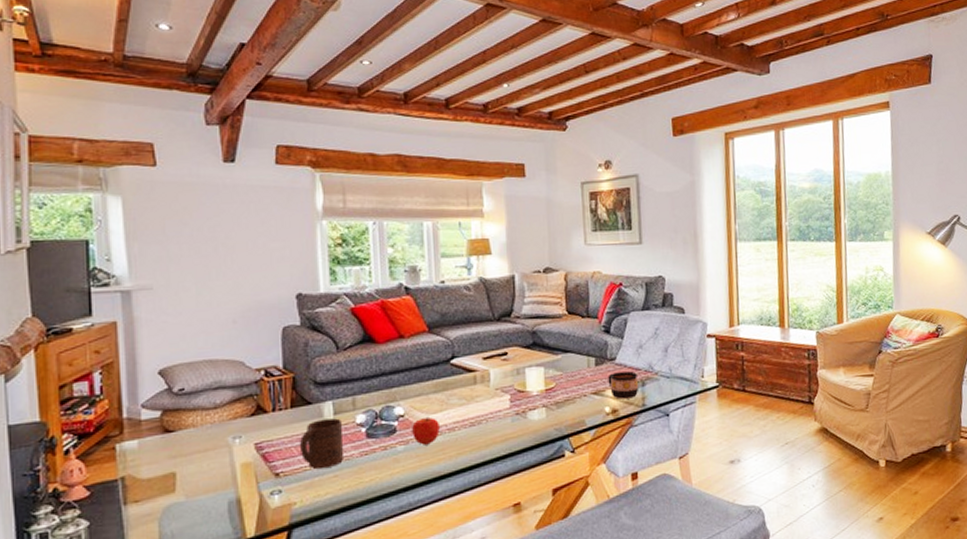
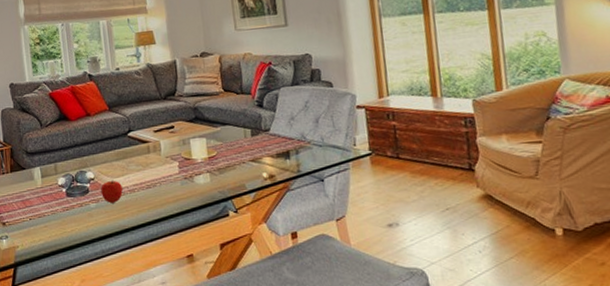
cup: present [299,418,345,469] -> none [18,180,52,220]
cup: present [608,371,638,399] -> none [263,141,293,166]

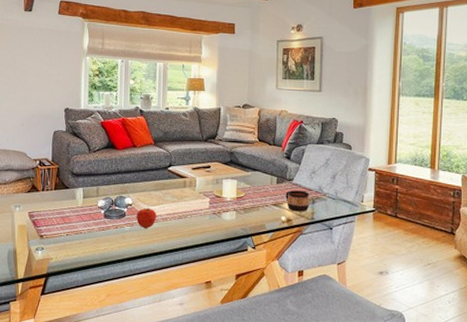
cup: none [263,141,293,166] -> present [286,190,309,212]

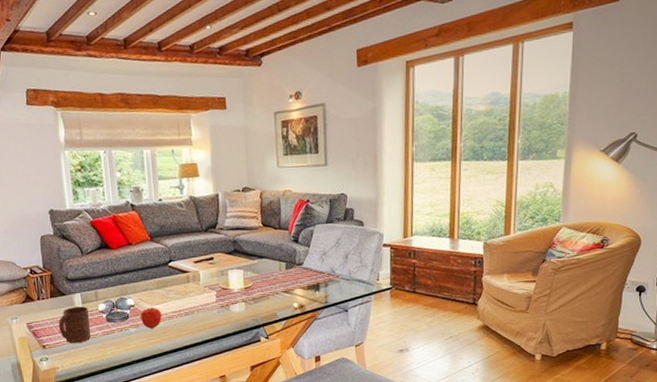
cup: none [58,200,89,236] -> present [58,306,92,343]
cup: present [286,190,309,212] -> none [296,274,322,297]

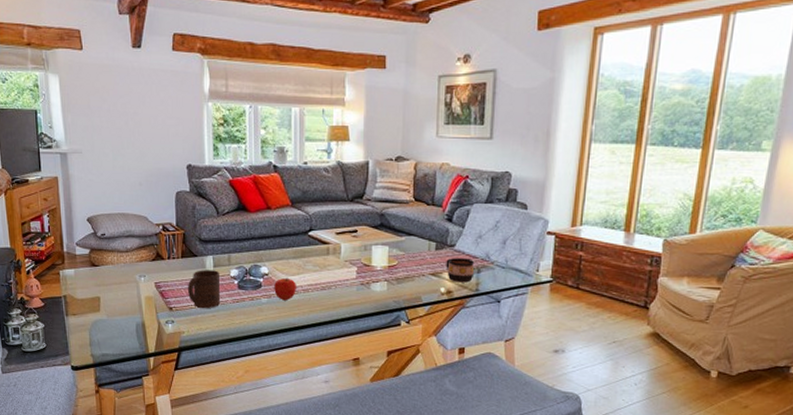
cup: none [296,274,322,297] -> present [446,258,474,283]

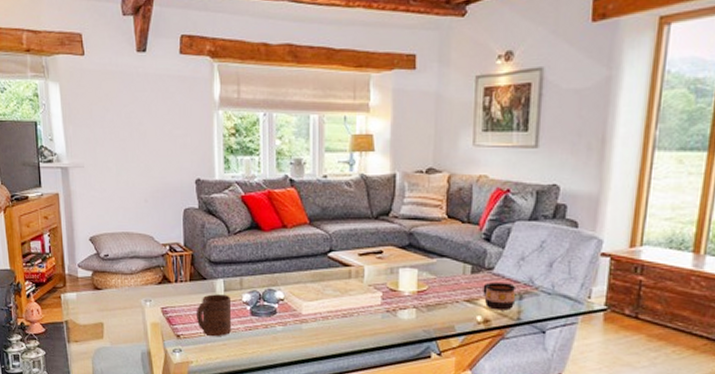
fruit: present [274,277,296,301] -> none [290,303,314,329]

